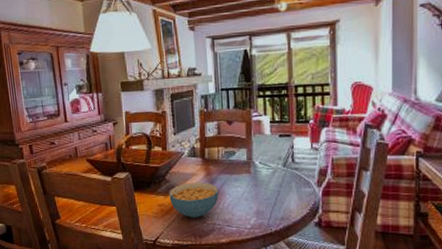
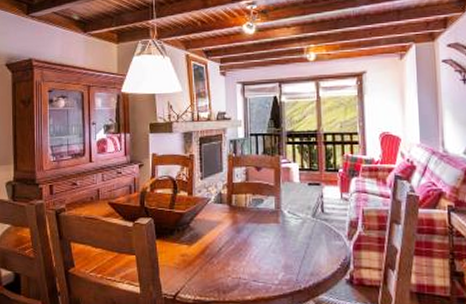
cereal bowl: present [169,182,219,218] -> none [193,230,245,271]

